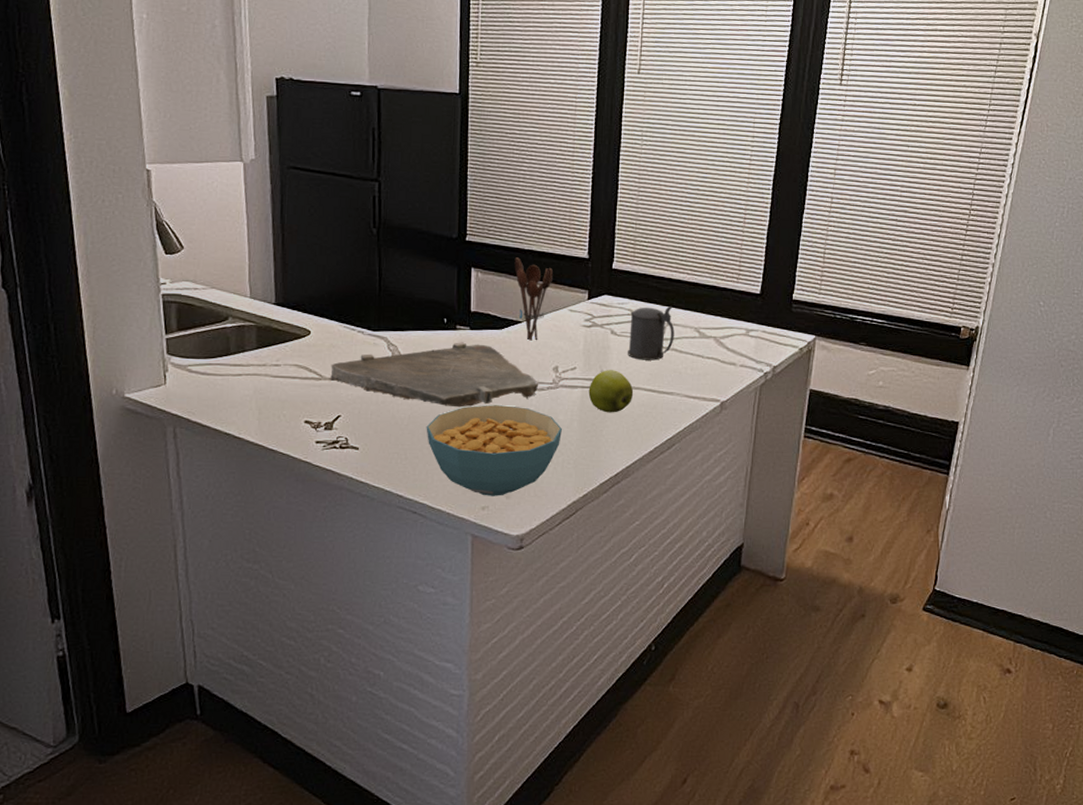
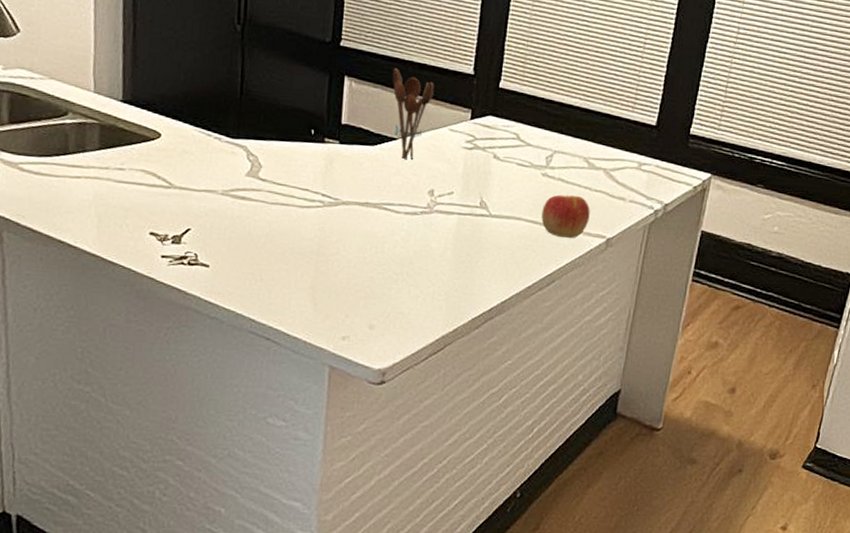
cutting board: present [330,342,539,408] -> none [181,156,412,228]
cereal bowl: present [426,405,562,496] -> none [285,226,434,326]
apple: present [588,370,634,413] -> none [465,196,514,244]
beer stein: present [628,305,675,361] -> none [510,131,562,190]
apple: none [659,364,704,403] -> present [541,194,590,238]

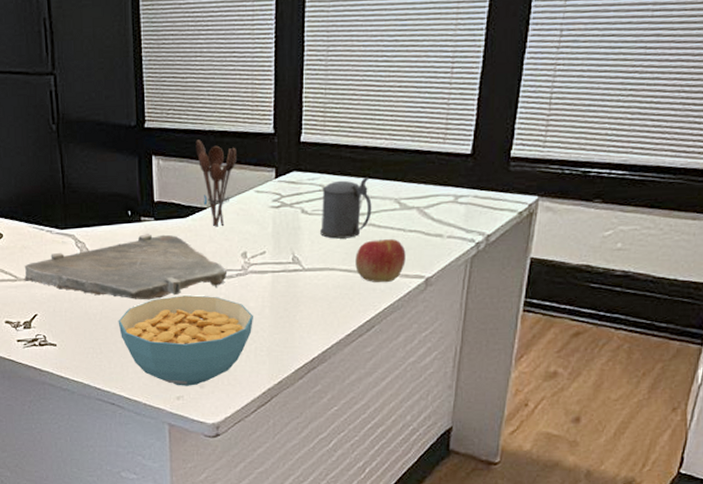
cutting board: none [181,156,412,228] -> present [24,234,228,300]
cereal bowl: none [285,226,434,326] -> present [118,295,253,386]
beer stein: none [510,131,562,190] -> present [320,176,372,239]

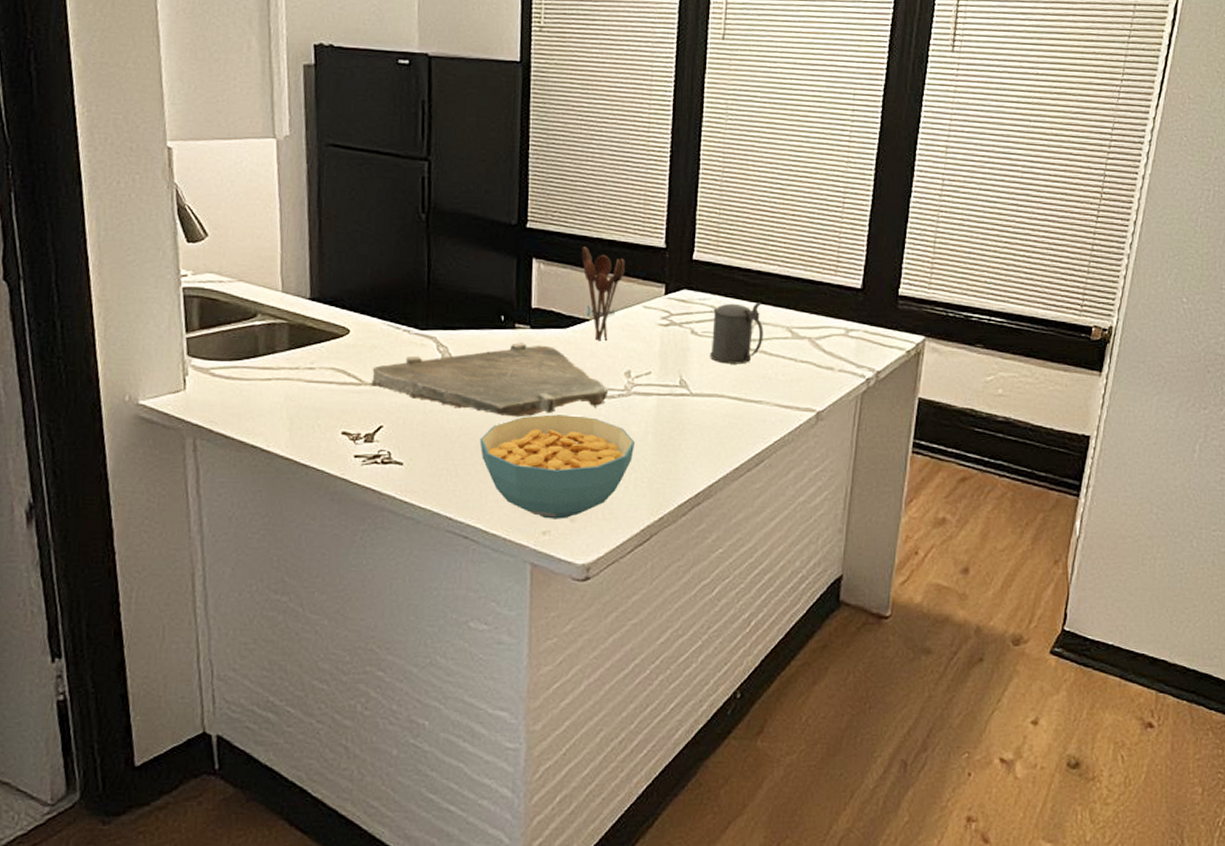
apple: present [355,239,406,282] -> none [745,368,797,413]

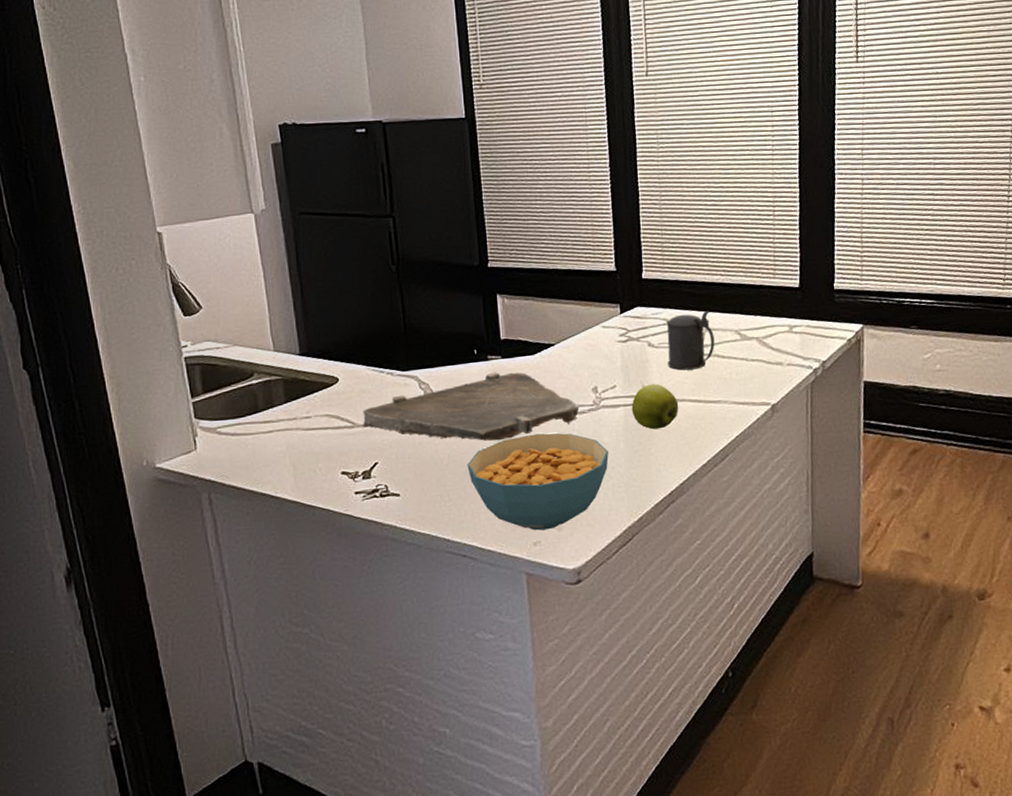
utensil holder: present [581,246,626,342] -> none [540,278,582,363]
apple: none [665,375,717,424] -> present [631,384,679,430]

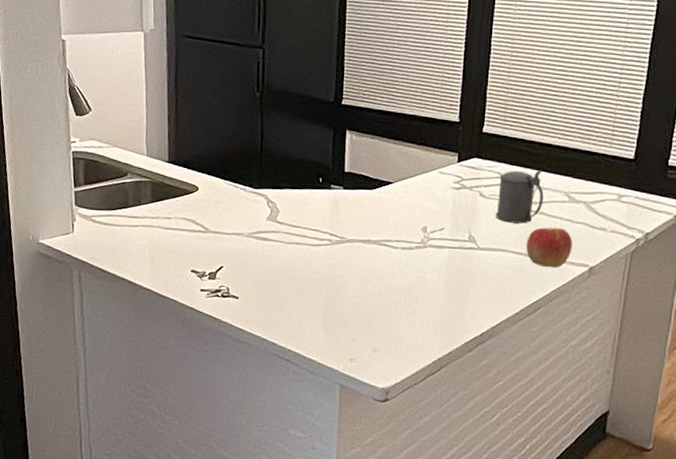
cutting board: present [362,372,580,441] -> none [215,201,408,263]
cereal bowl: present [467,433,609,531] -> none [300,261,429,350]
apple: present [631,384,679,430] -> none [455,231,501,274]
apple: none [703,368,751,412] -> present [526,227,573,267]

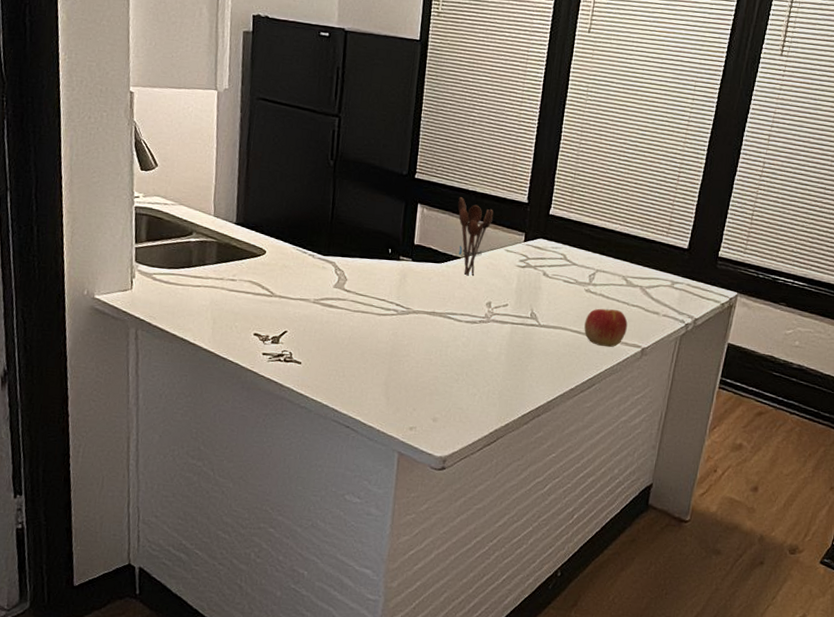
utensil holder: none [387,120,425,202] -> present [458,197,494,277]
beer stein: present [496,169,544,224] -> none [557,252,604,304]

